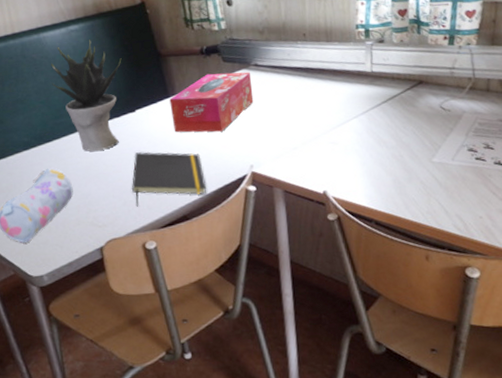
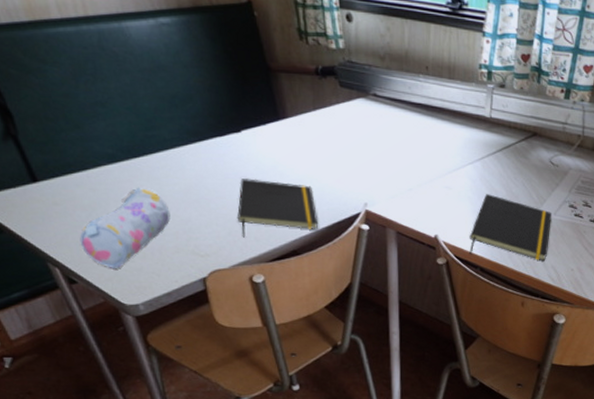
potted plant: present [51,39,122,152] -> none [138,38,225,172]
tissue box: present [169,72,254,132] -> none [280,98,371,164]
notepad: none [360,145,450,210] -> present [469,194,552,261]

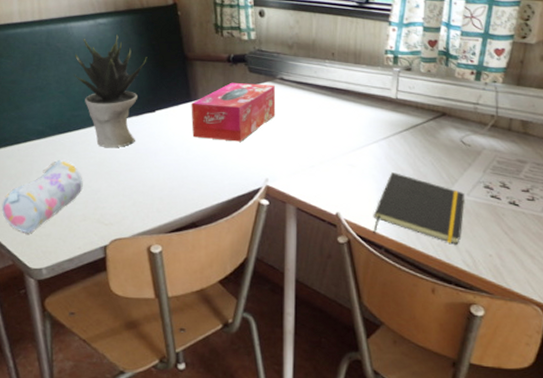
potted plant: none [138,38,225,172] -> present [74,34,147,147]
notepad: present [237,179,319,238] -> none [142,154,219,209]
tissue box: none [280,98,371,164] -> present [191,82,276,142]

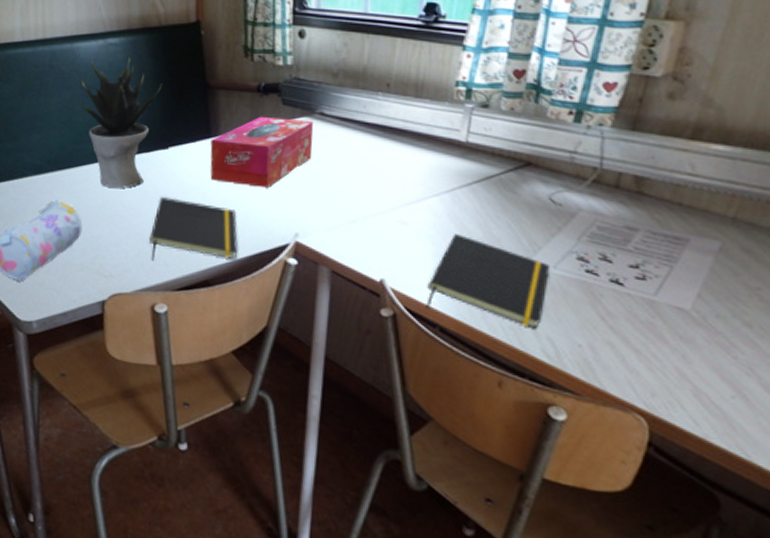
notepad: none [142,154,219,209] -> present [149,197,238,261]

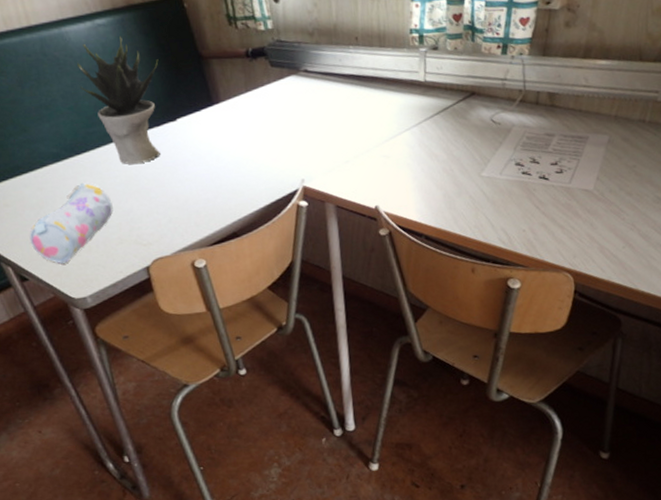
notepad: present [149,197,238,261] -> none [176,165,257,224]
tissue box: present [210,116,313,188] -> none [214,78,304,144]
notepad: present [426,234,551,329] -> none [411,159,498,224]

